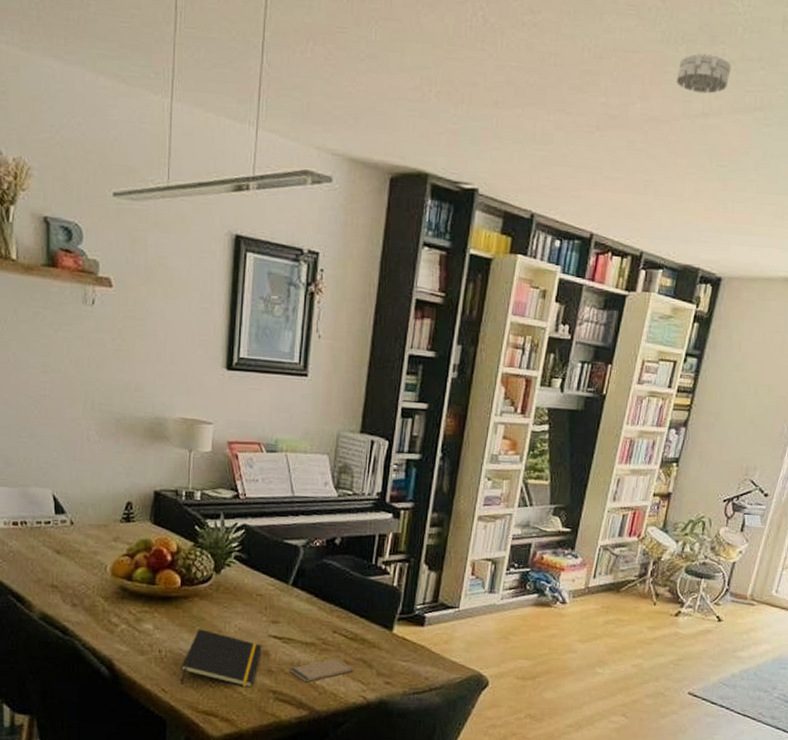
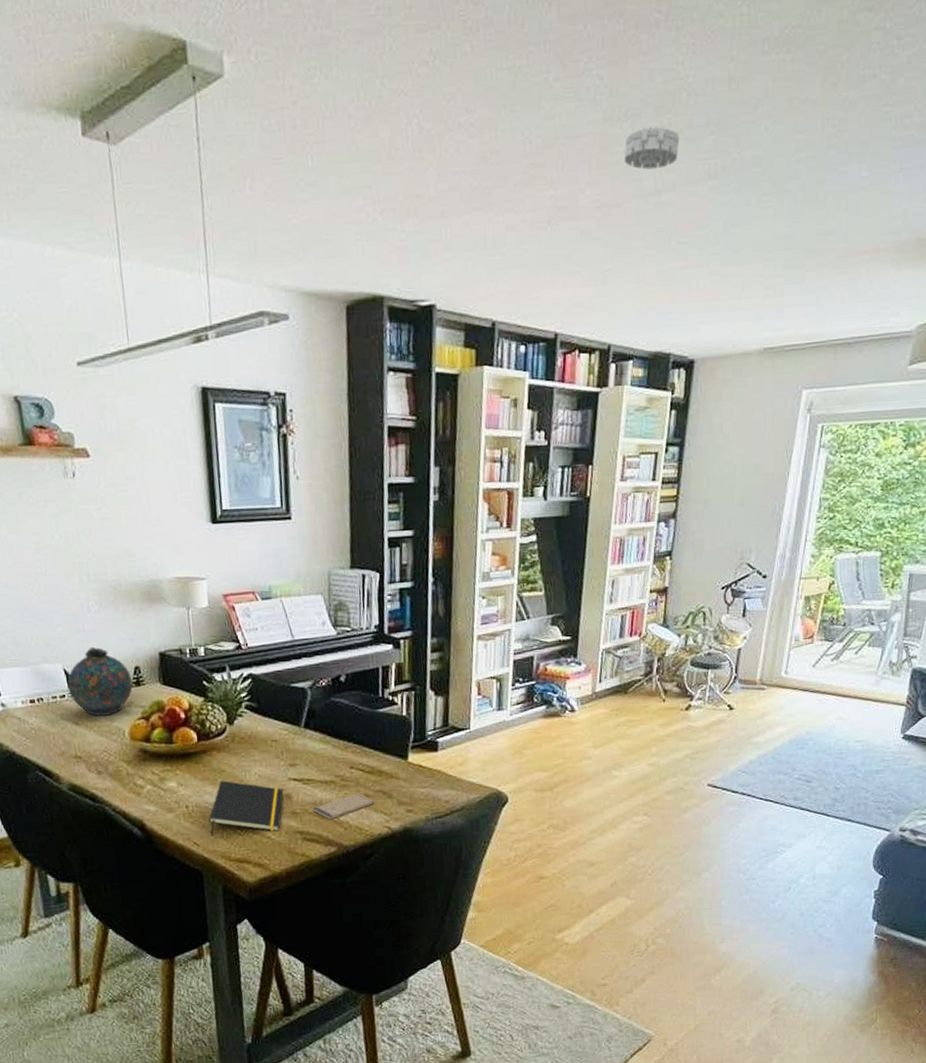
snuff bottle: none [54,476,123,548] -> present [67,646,133,716]

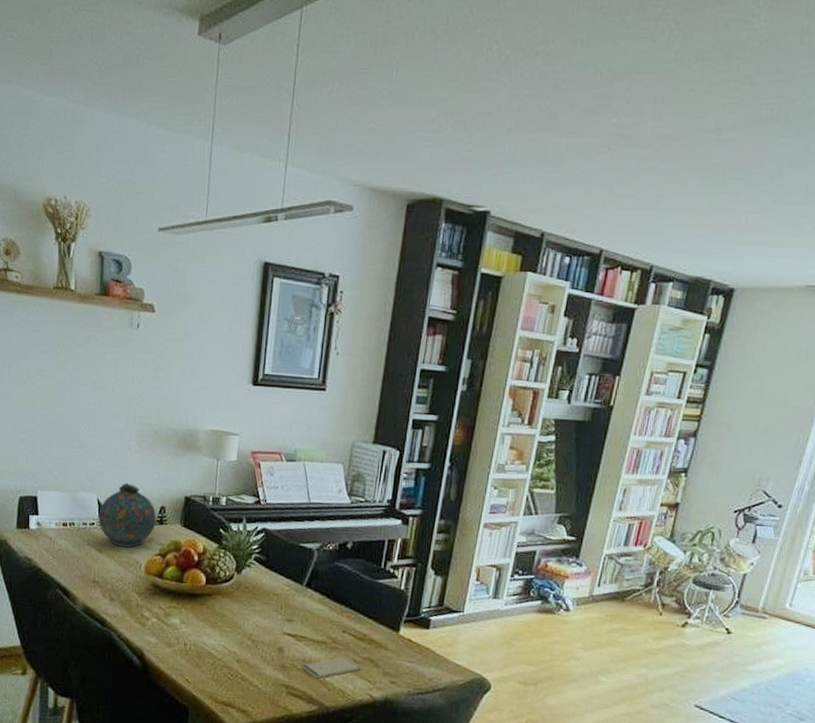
notepad: present [208,780,284,836] -> none [202,625,277,682]
smoke detector: present [623,126,680,170] -> none [689,69,747,109]

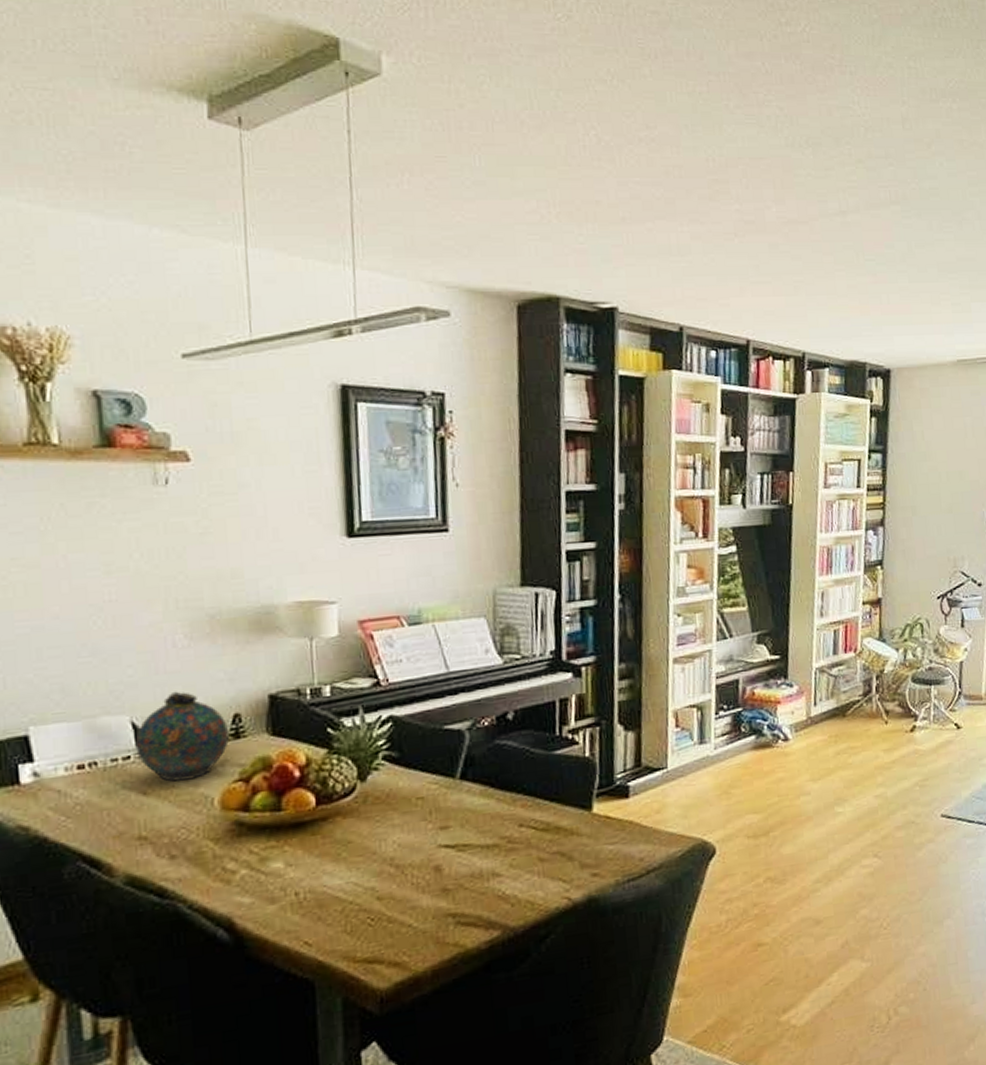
smartphone: present [301,657,361,679] -> none [469,857,551,895]

